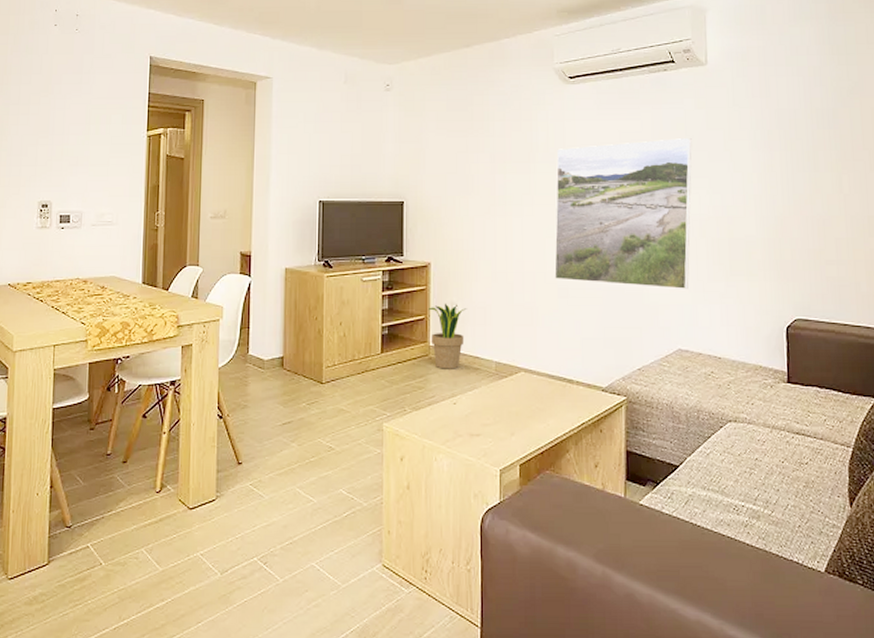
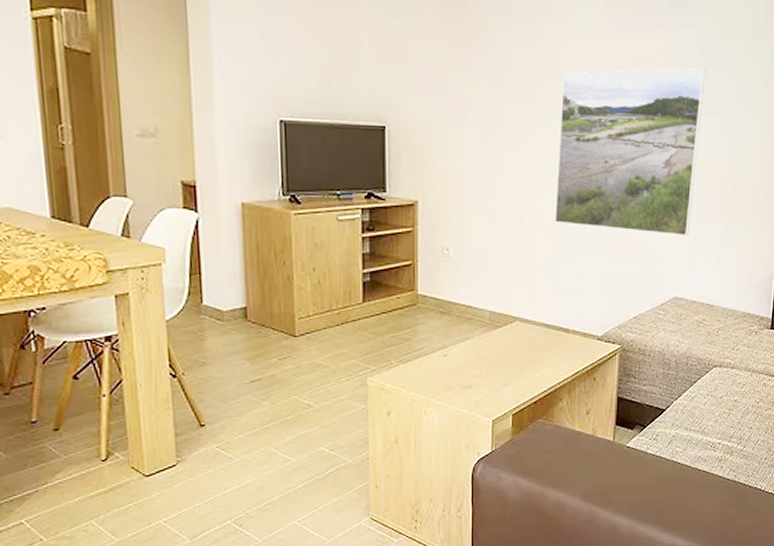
potted plant: present [429,303,467,369] -> none [416,247,459,319]

